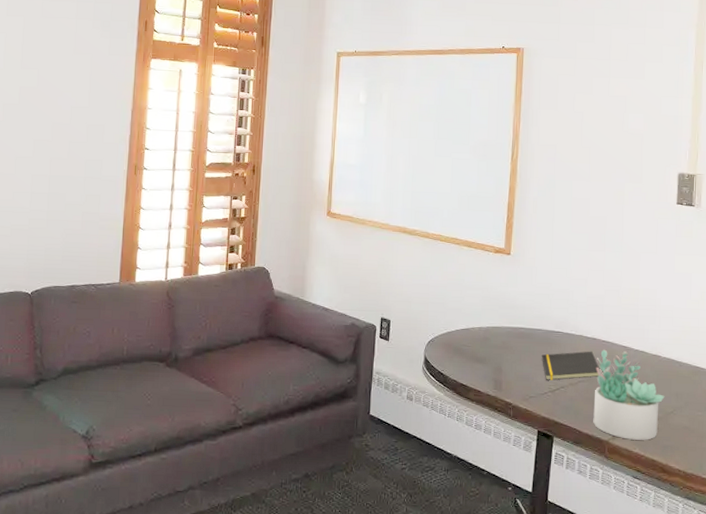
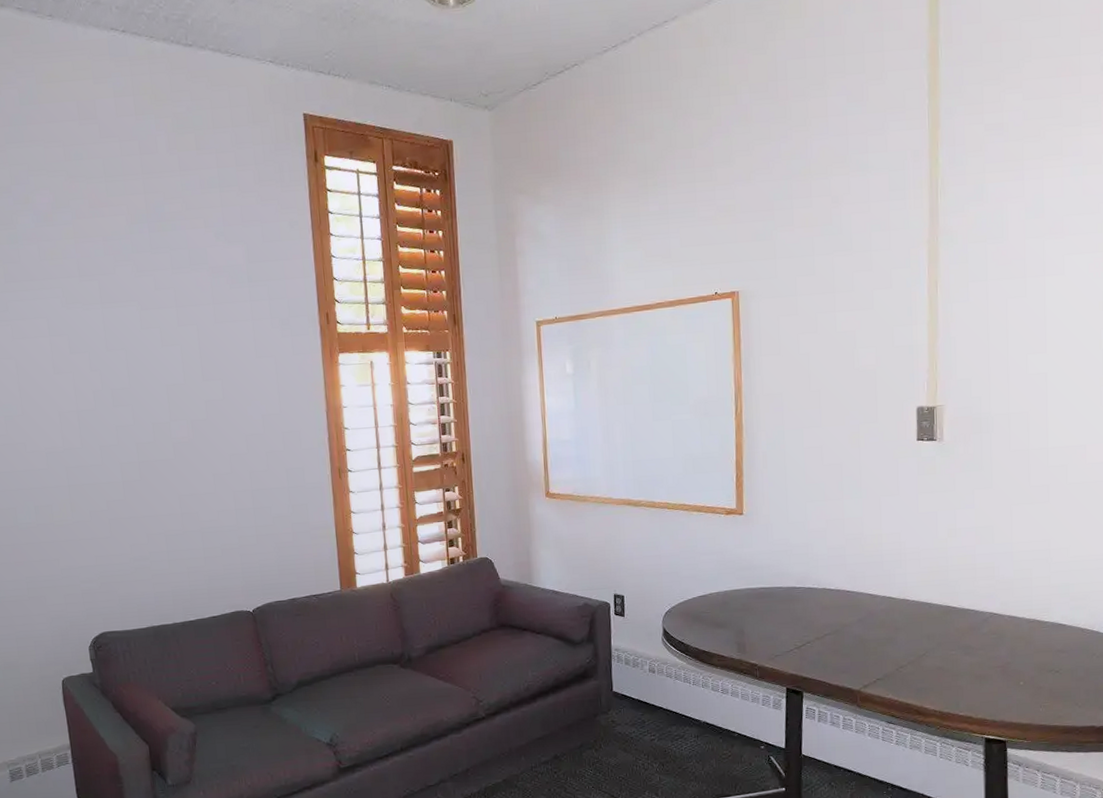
notepad: present [541,351,600,380] -> none [784,603,846,637]
succulent plant: present [593,349,665,440] -> none [842,599,916,687]

